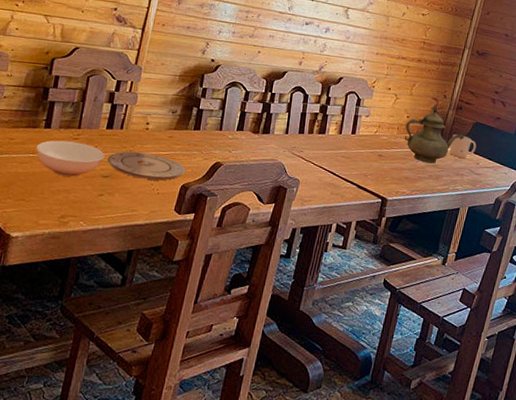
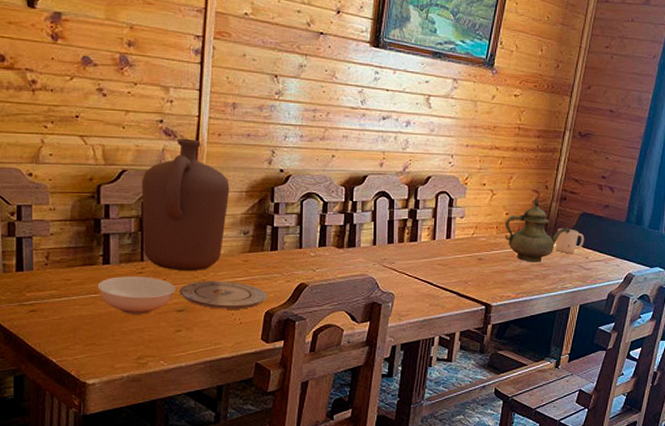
water jug: none [82,25,166,142] -> present [141,138,230,270]

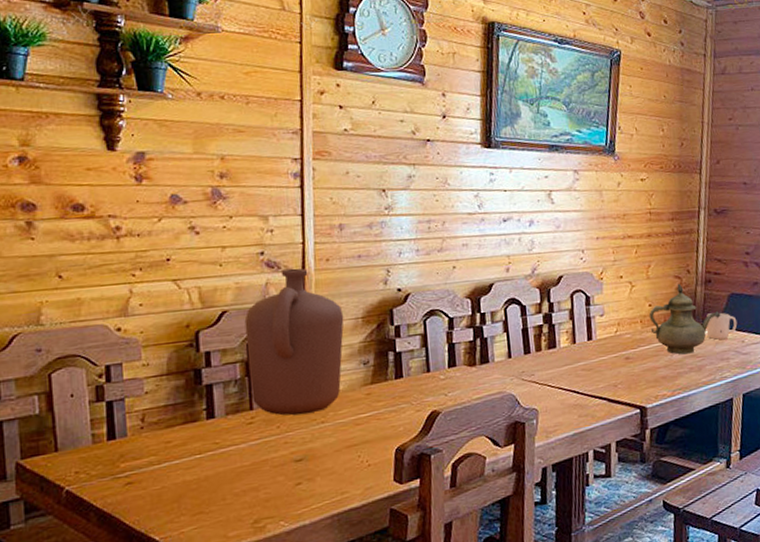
bowl: present [97,276,176,314] -> none [202,426,292,473]
plate: present [180,281,268,309] -> none [296,419,397,453]

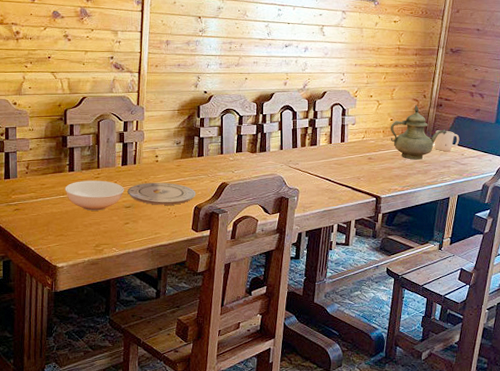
bowl: none [202,426,292,473] -> present [65,180,124,211]
water jug: present [244,268,344,416] -> none [97,70,165,175]
plate: none [296,419,397,453] -> present [127,182,196,205]

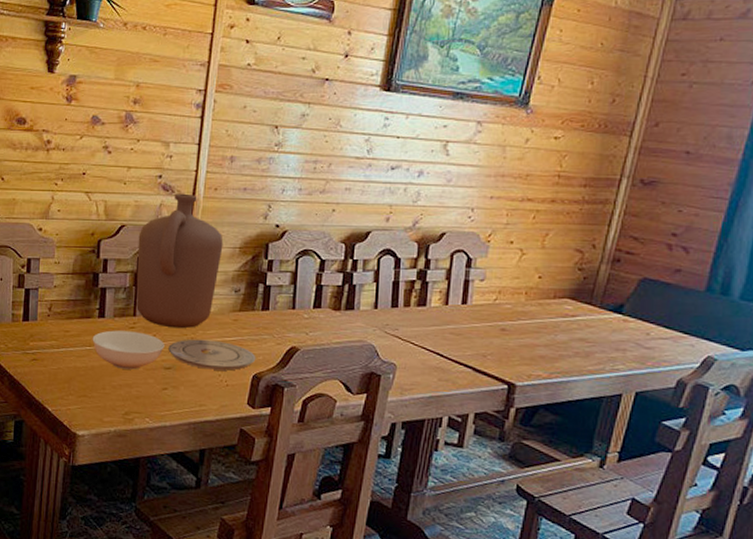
water jug: none [97,70,165,175] -> present [136,193,224,328]
teapot: present [390,105,447,160] -> none [535,258,625,337]
mug: present [434,130,460,151] -> none [603,296,645,327]

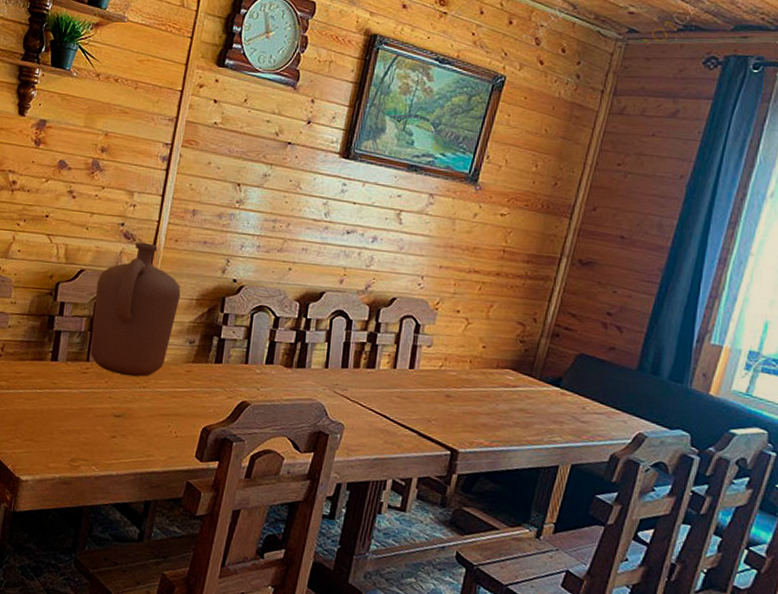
bowl: present [92,330,165,370] -> none [43,374,116,416]
plate: present [168,339,256,371] -> none [119,387,207,422]

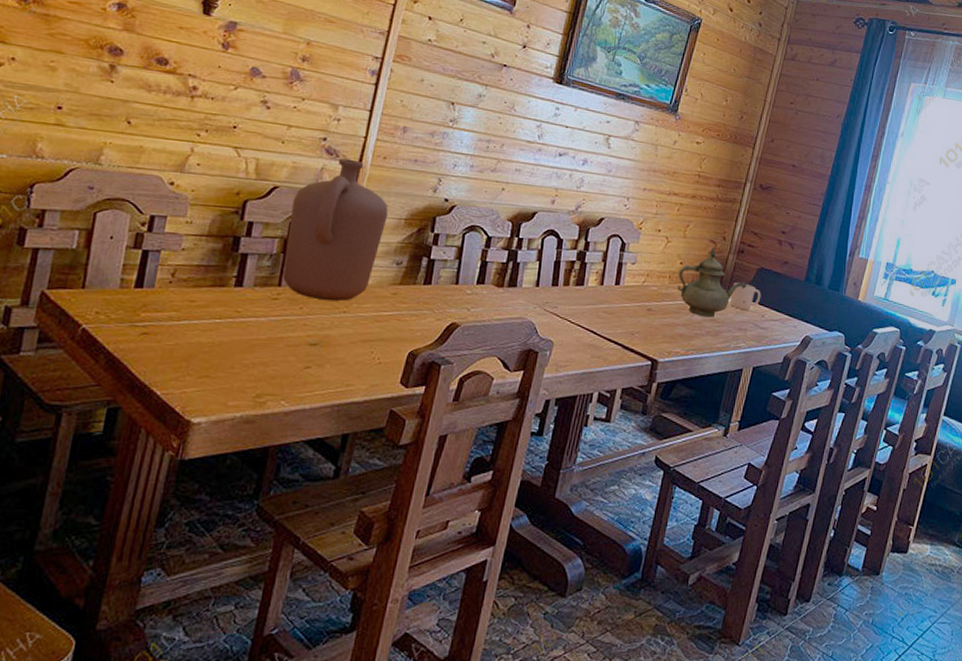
teapot: none [479,330,563,407] -> present [677,247,747,318]
mug: none [542,369,581,401] -> present [729,282,761,310]

